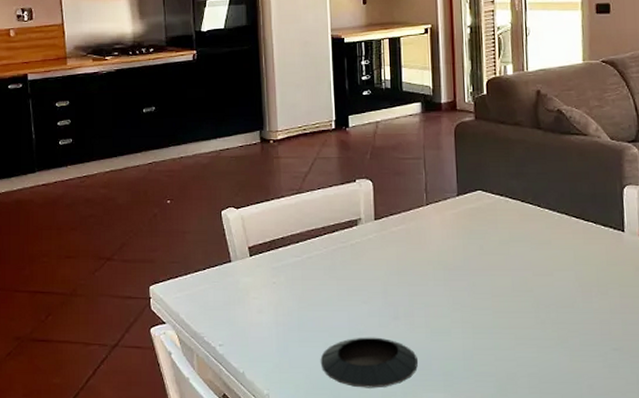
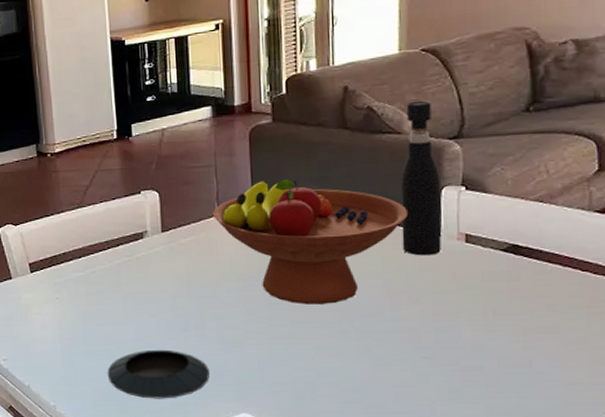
fruit bowl: none [422,173,595,295] -> present [213,178,407,305]
pepper grinder: none [588,107,625,250] -> present [401,101,442,256]

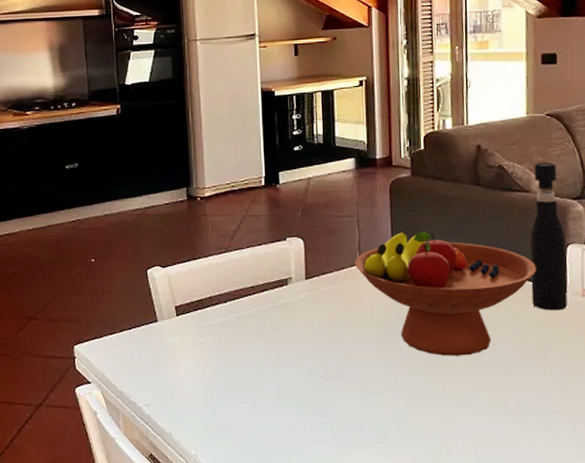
saucer: present [107,349,209,399] -> none [249,398,349,450]

